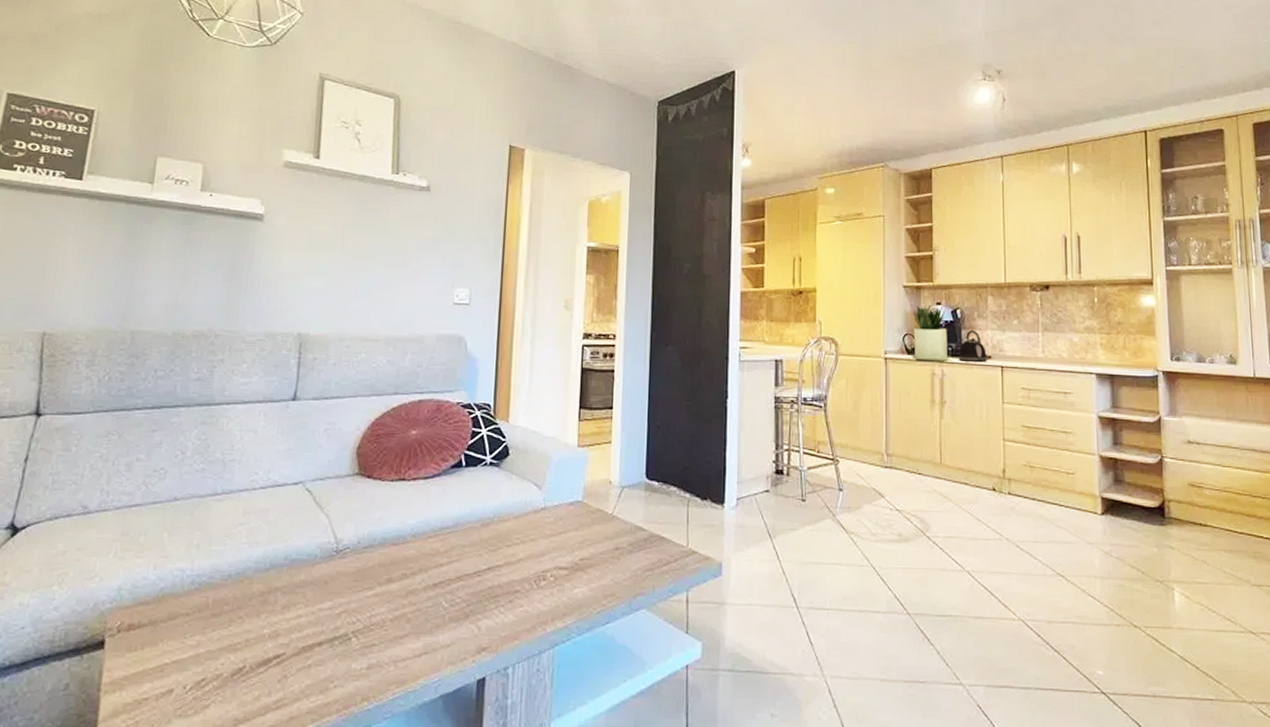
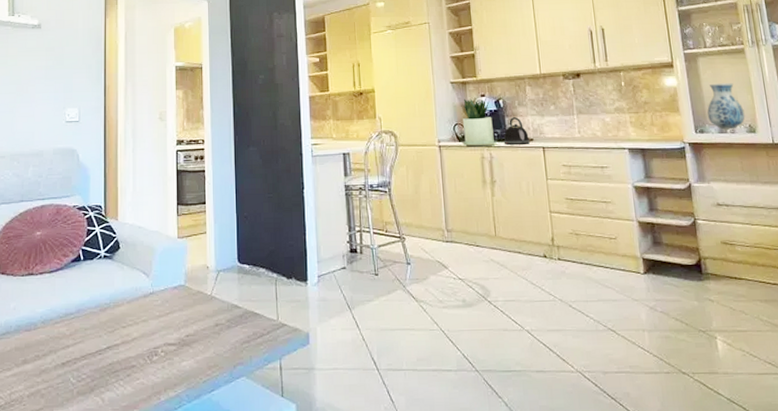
vase: none [1185,306,1227,359] -> present [706,83,746,130]

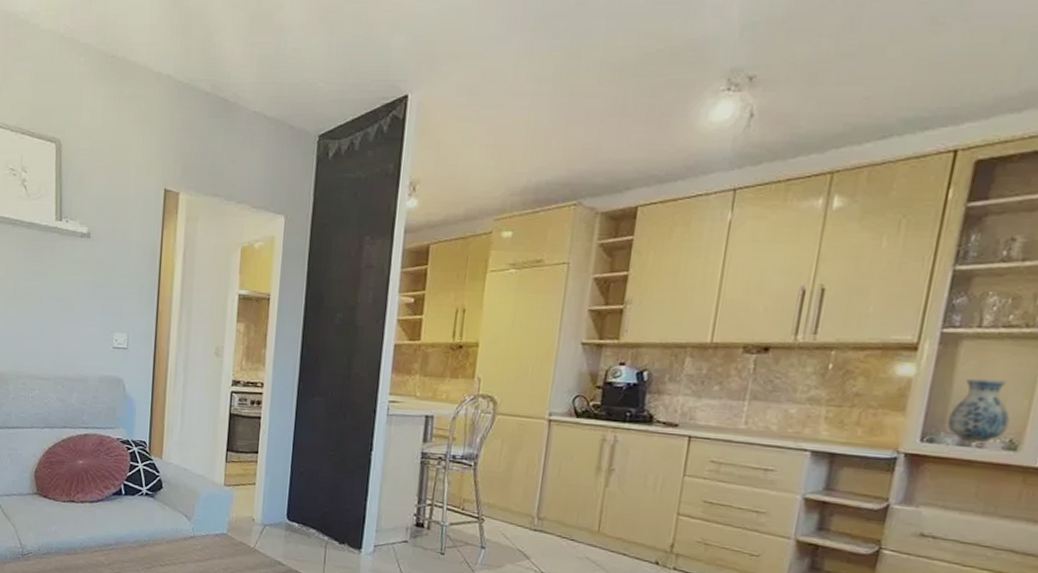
planter: present [462,98,498,147] -> none [581,365,630,428]
kettle: present [503,117,530,145] -> none [637,395,674,430]

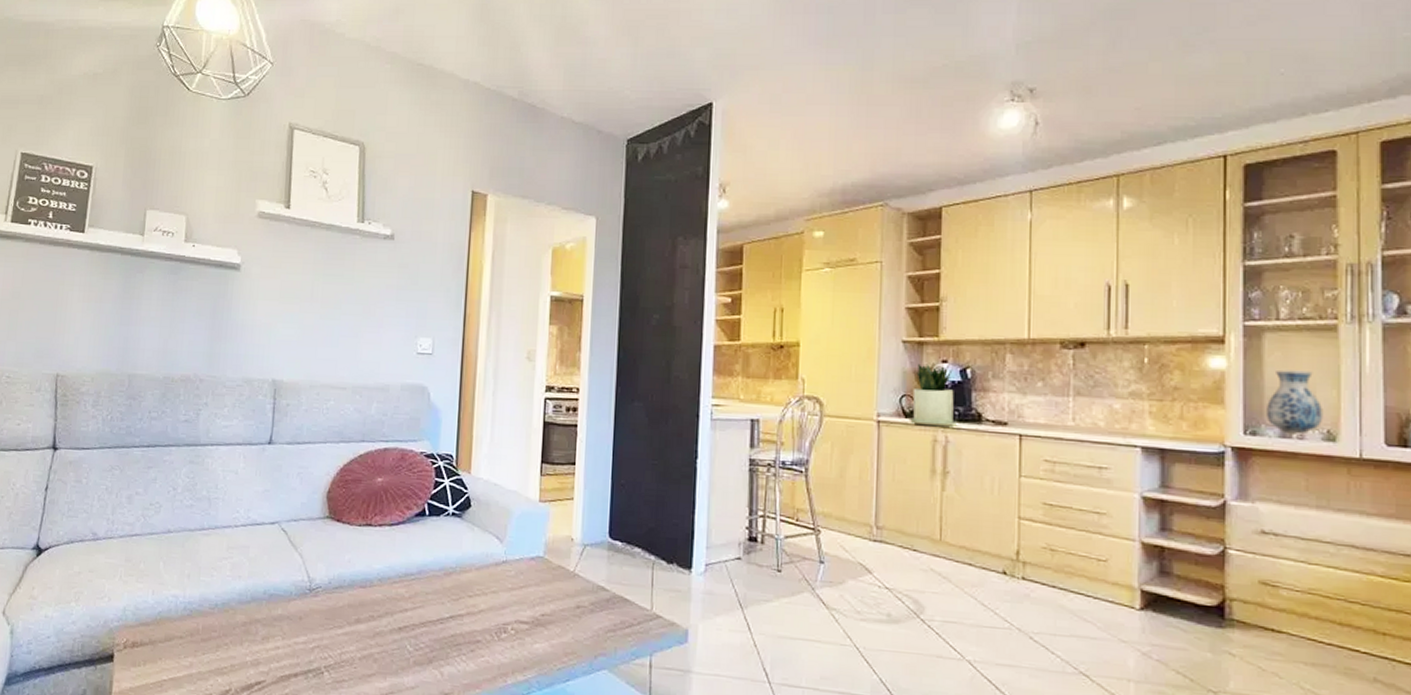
planter: none [581,365,630,428] -> present [910,363,958,427]

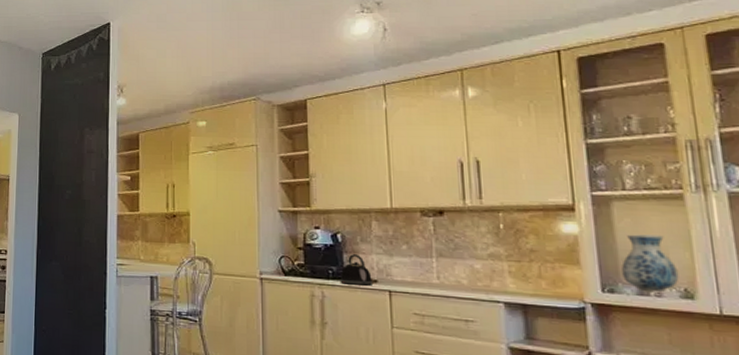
planter: present [910,363,958,427] -> none [289,229,332,284]
kettle: none [966,392,1002,429] -> present [340,254,372,286]

